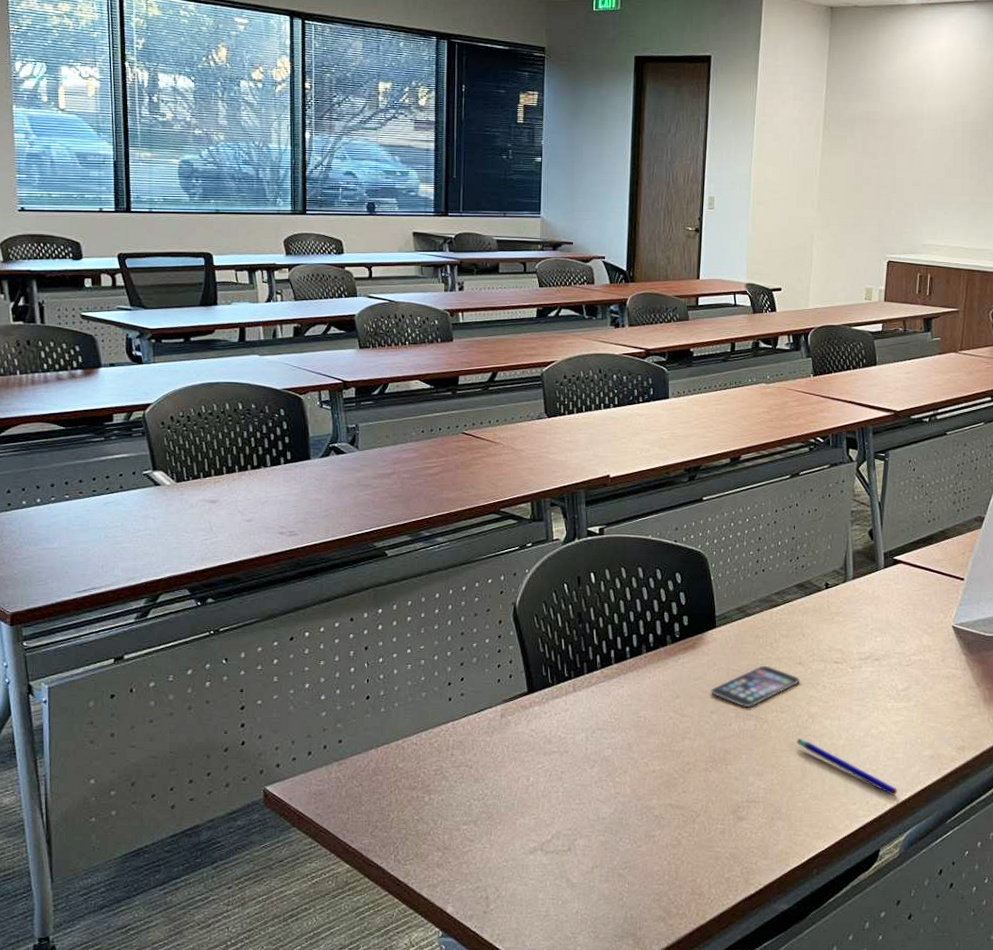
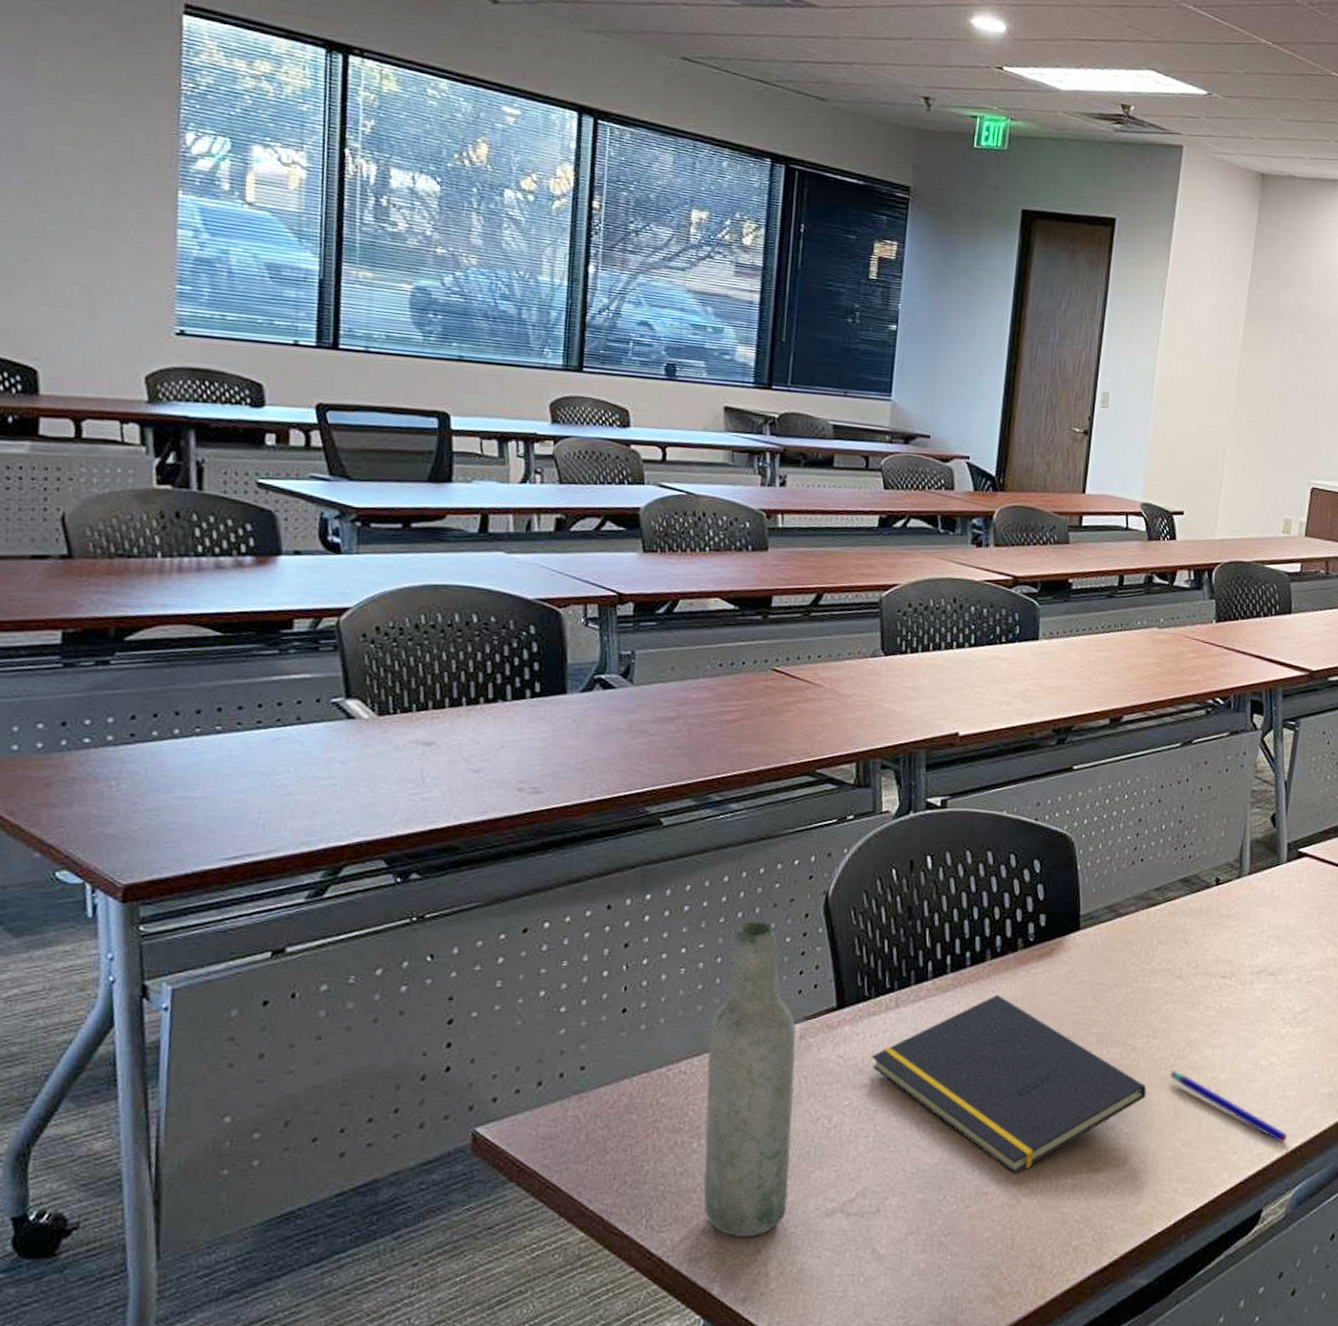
bottle: none [432,627,500,870] -> present [703,921,796,1238]
notepad: none [556,680,778,821] -> present [871,994,1147,1174]
smartphone: present [710,665,800,707] -> none [1068,978,1179,1030]

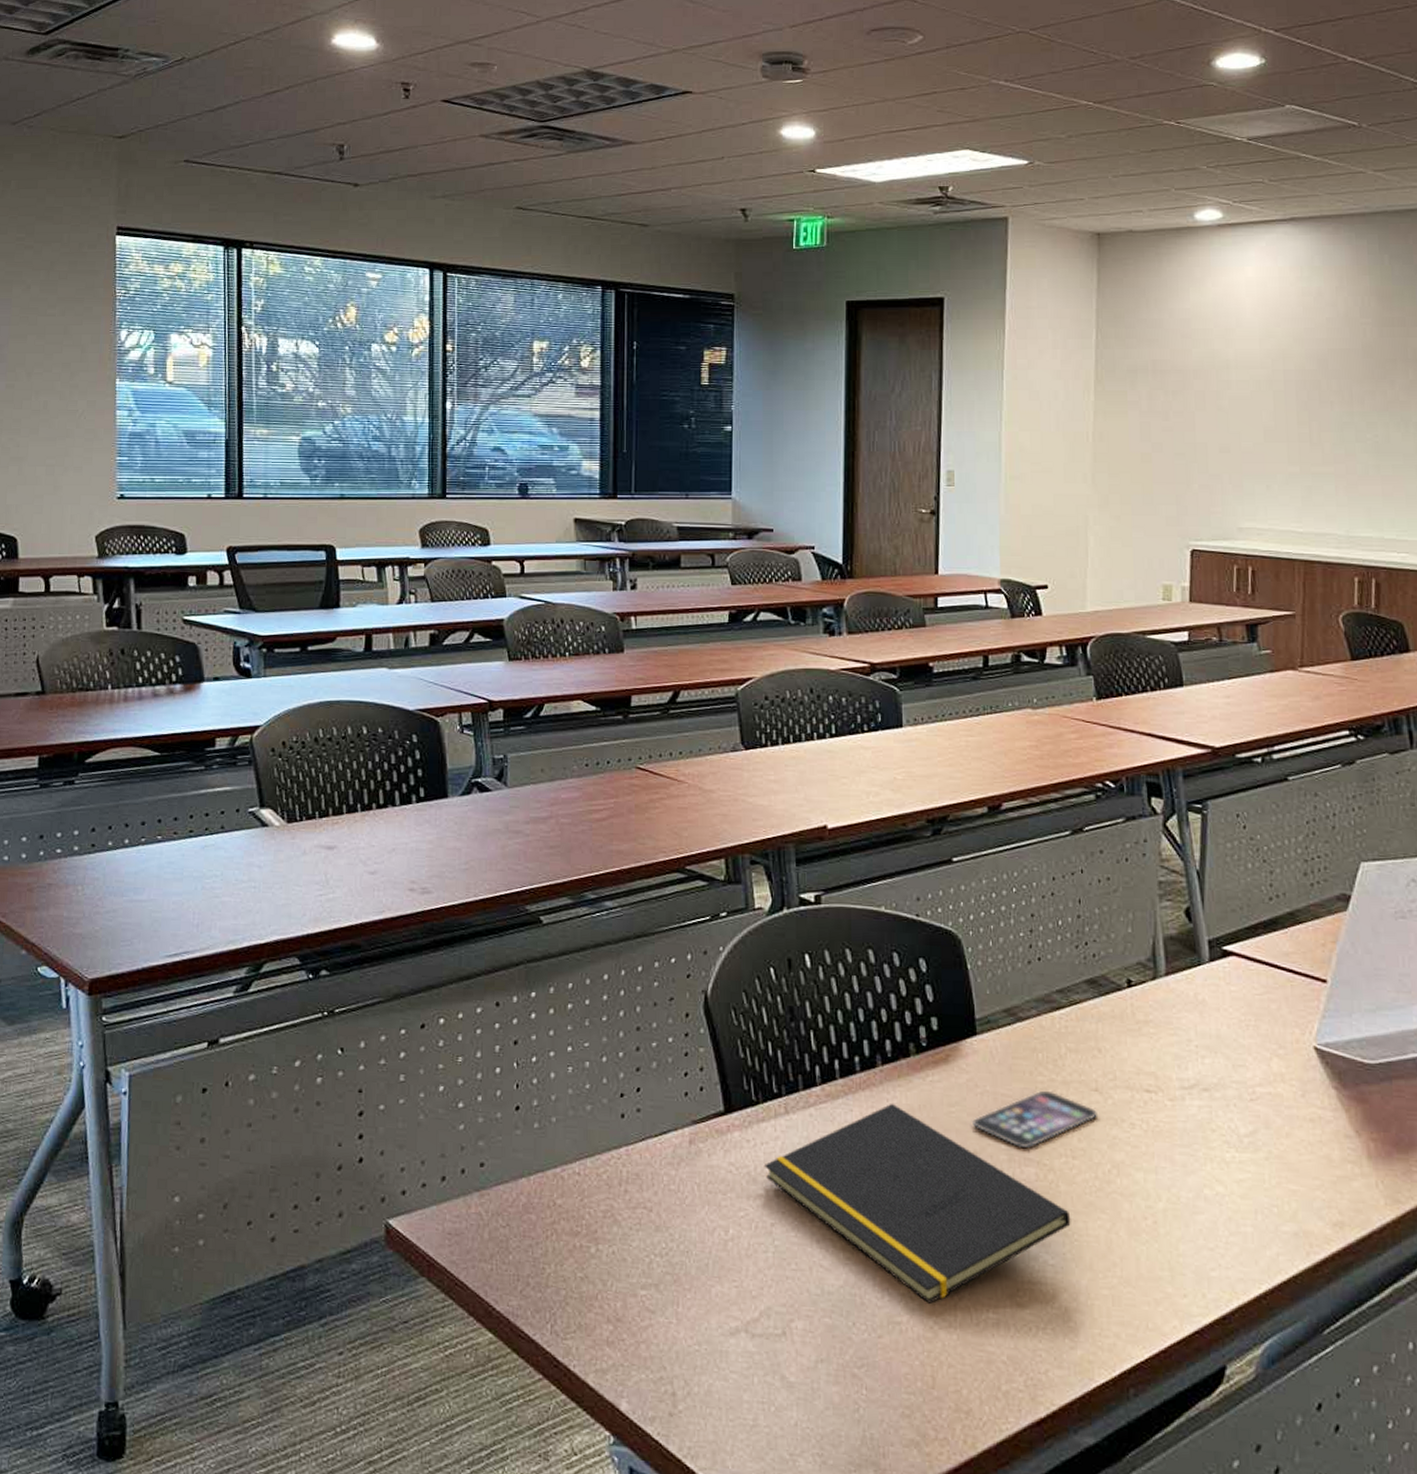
bottle: present [703,921,796,1238] -> none [599,1020,689,1352]
smartphone: none [1068,978,1179,1030] -> present [971,1090,1097,1148]
pen: present [1170,1071,1288,1143] -> none [1097,1196,1248,1288]

